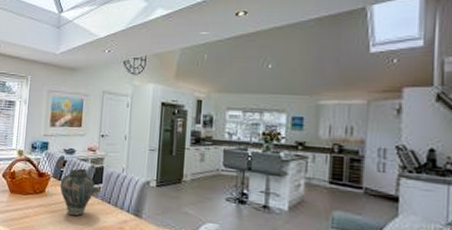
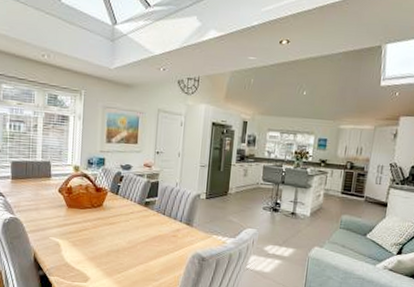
vase: present [60,168,95,215] -> none [117,183,151,226]

